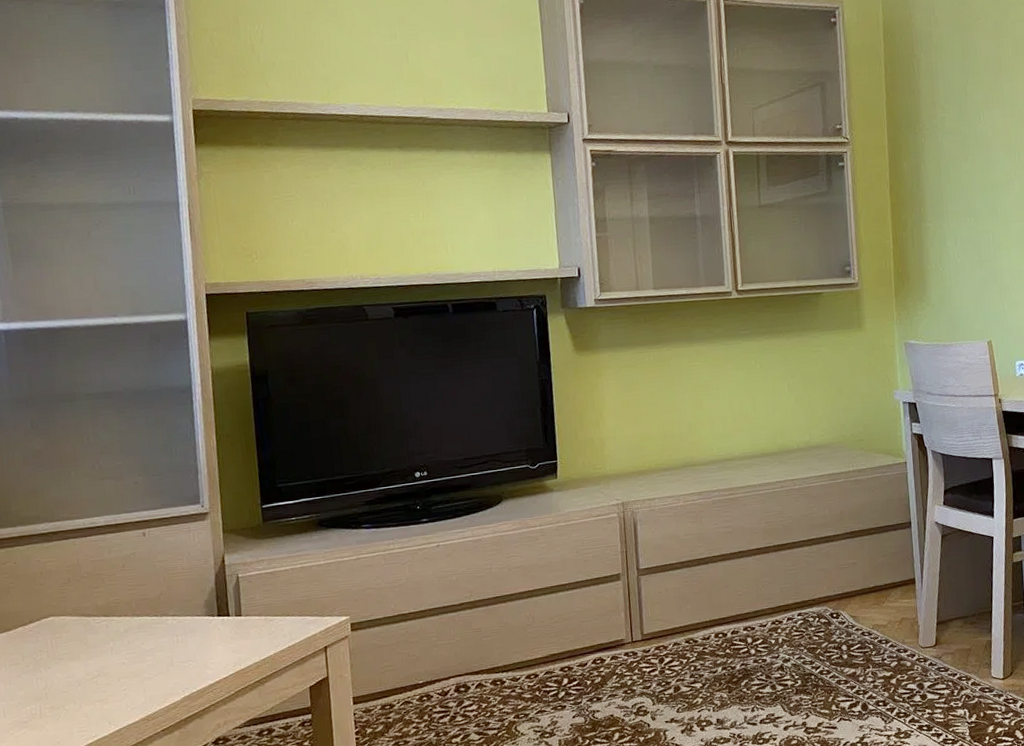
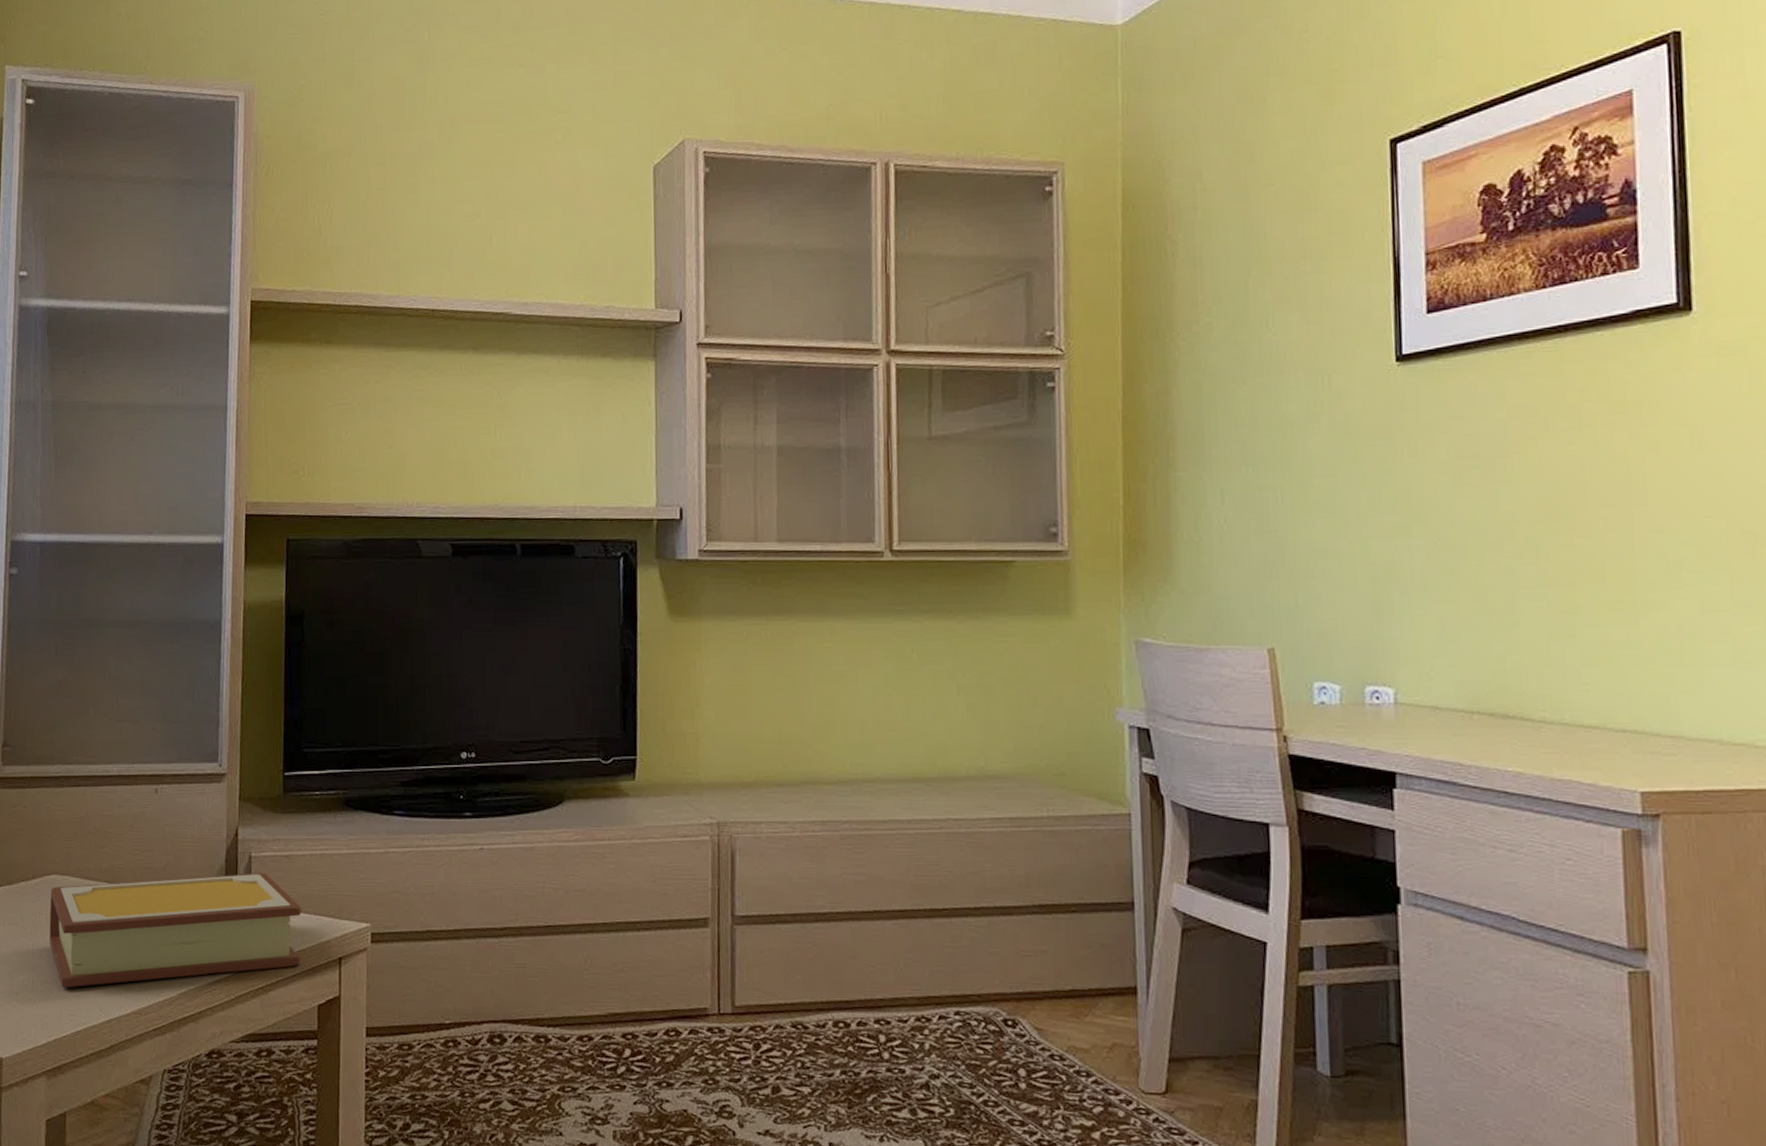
book: none [49,589,291,710] -> present [49,873,302,988]

